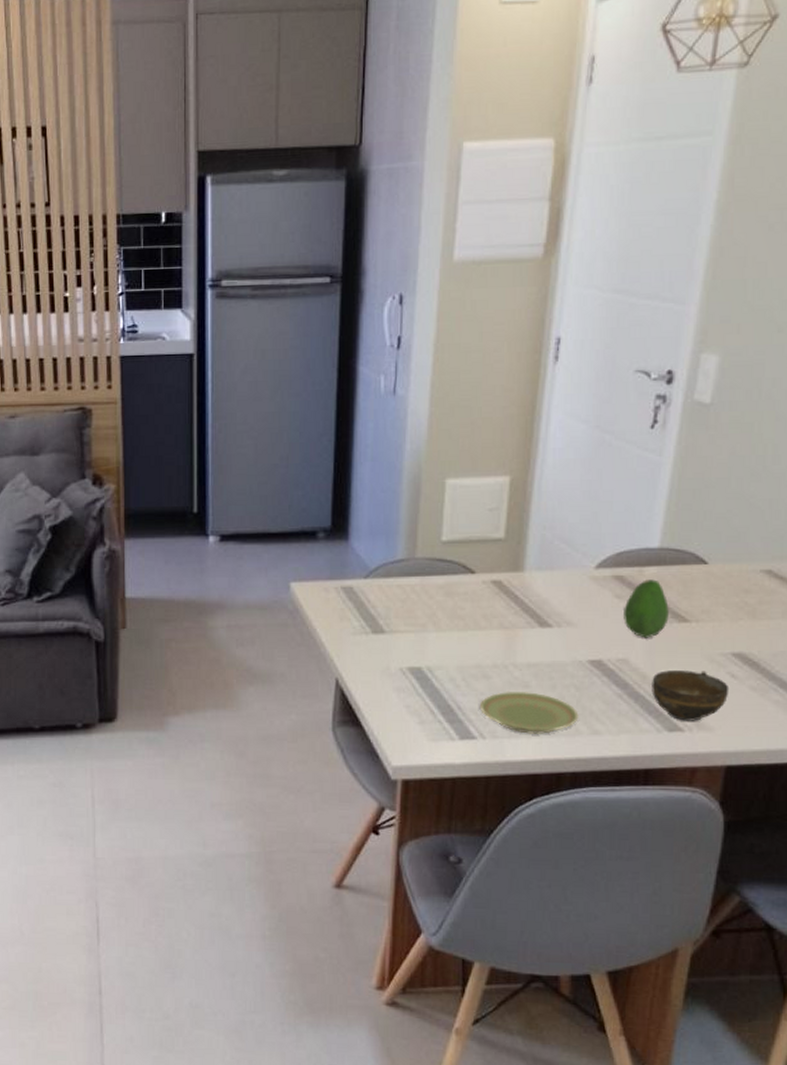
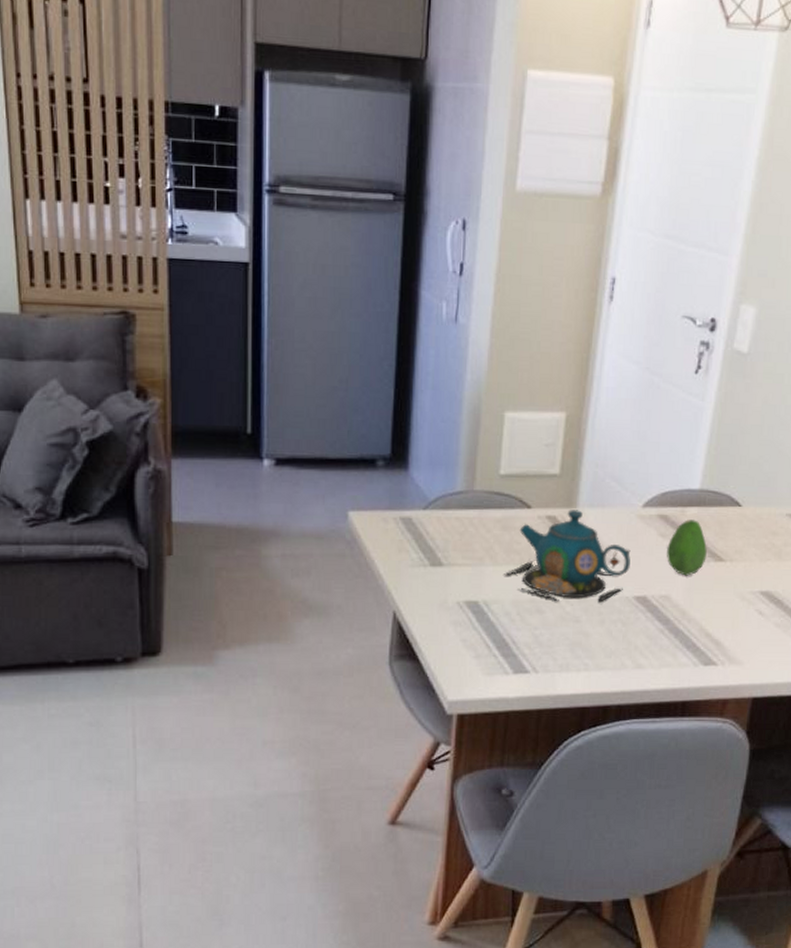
teapot: none [448,573,583,667] -> present [504,510,631,603]
plate: present [480,691,579,734] -> none [534,625,625,668]
cup: present [652,670,730,721] -> none [690,607,757,656]

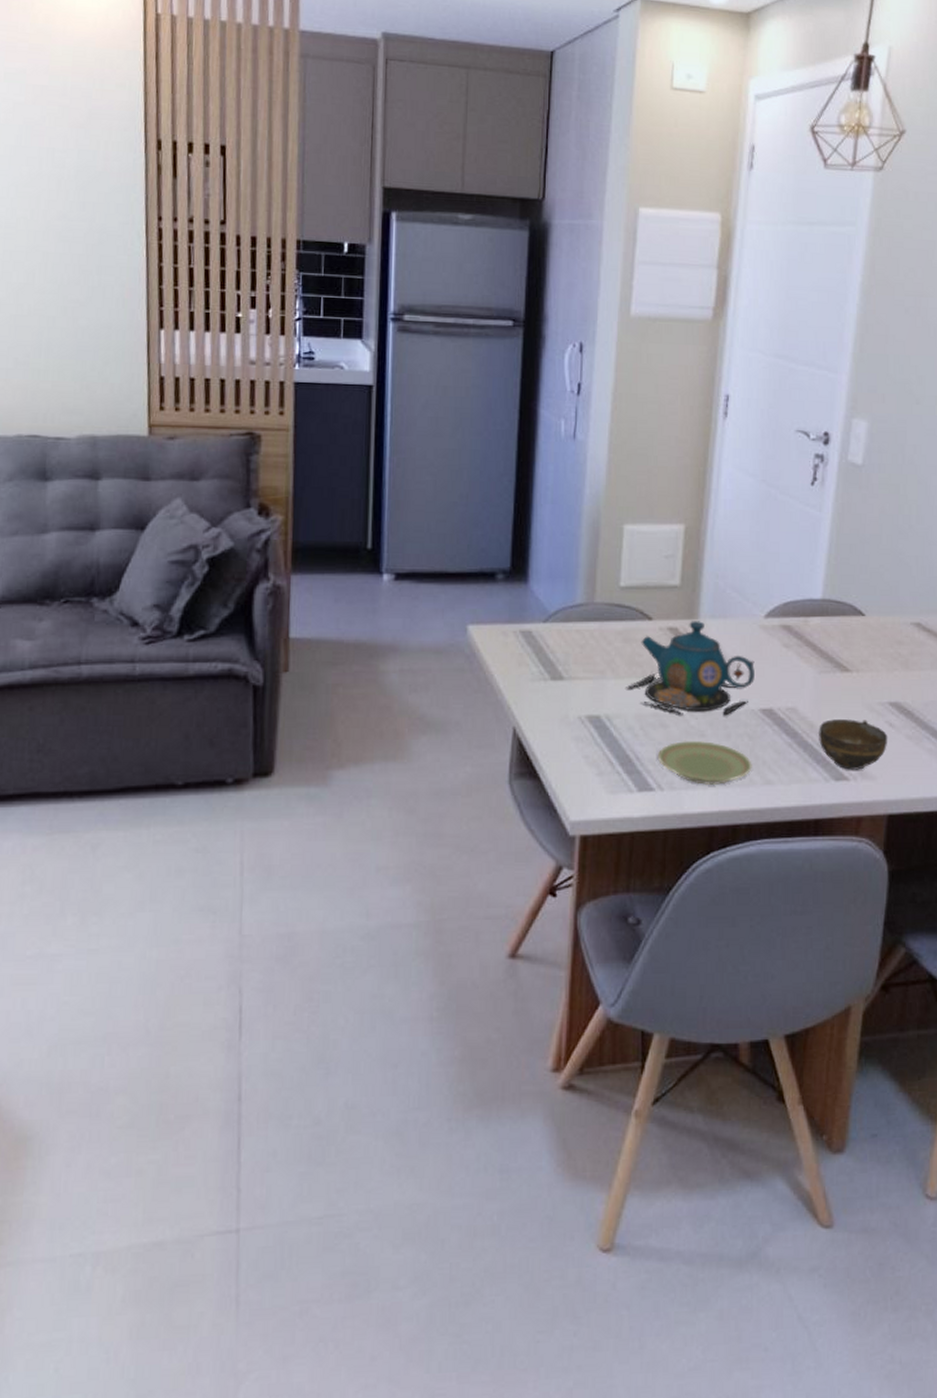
plate: none [534,625,625,668] -> present [658,740,752,785]
fruit: present [667,519,707,576] -> none [792,629,832,687]
cup: none [690,607,757,656] -> present [819,719,888,770]

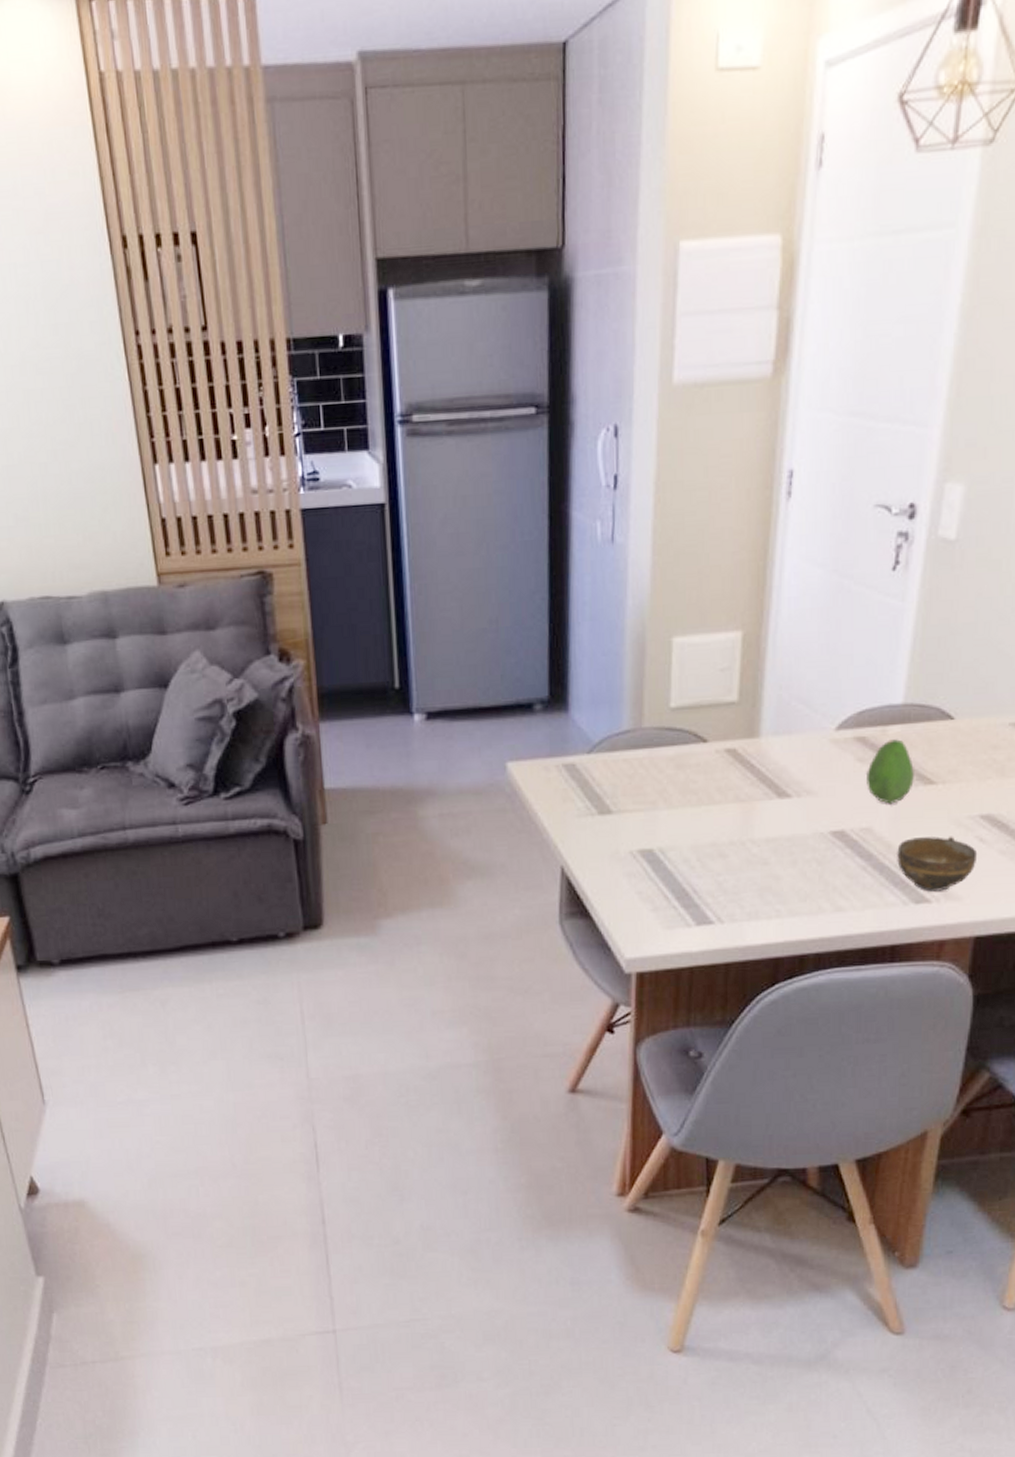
teapot: present [626,621,755,716] -> none [680,739,824,844]
plate: present [658,740,752,785] -> none [717,869,821,915]
fruit: none [792,629,832,687] -> present [867,739,914,804]

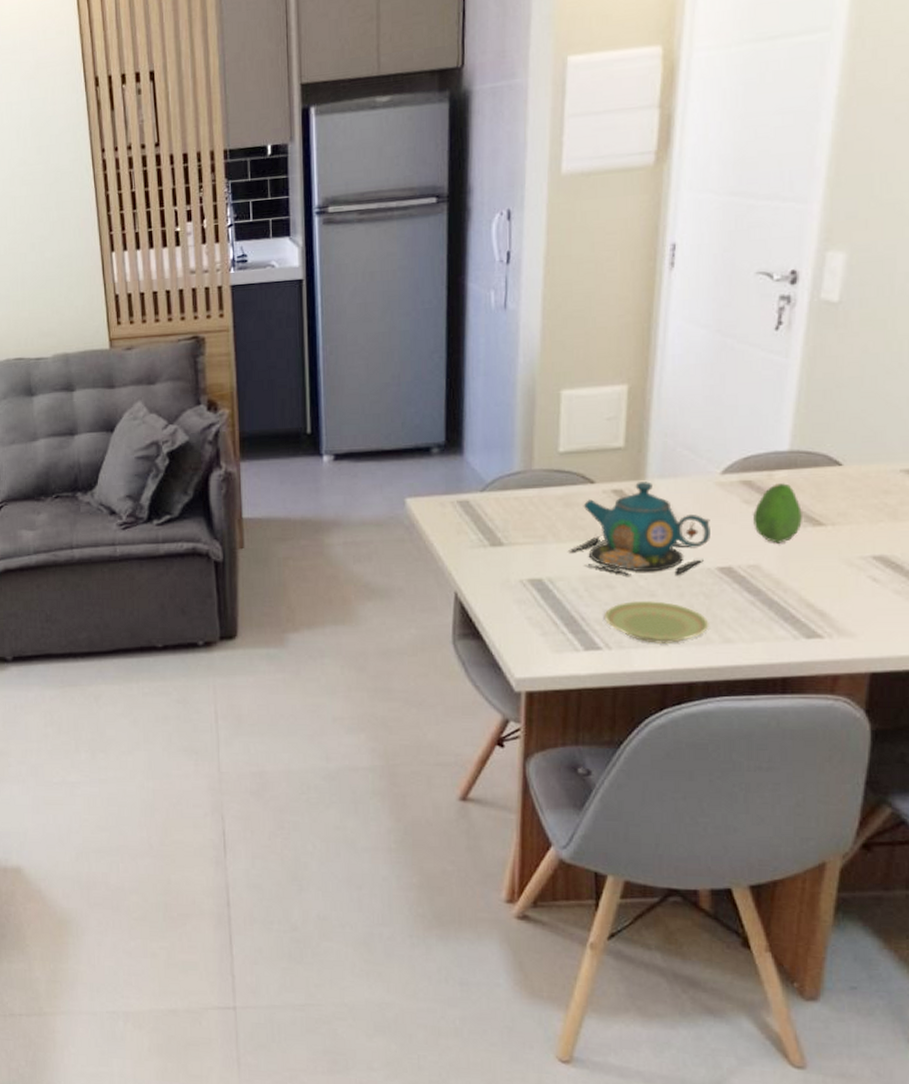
teapot: none [680,739,824,844] -> present [568,481,711,576]
plate: none [717,869,821,915] -> present [605,600,709,643]
cup: present [897,836,978,892] -> none [786,575,871,627]

